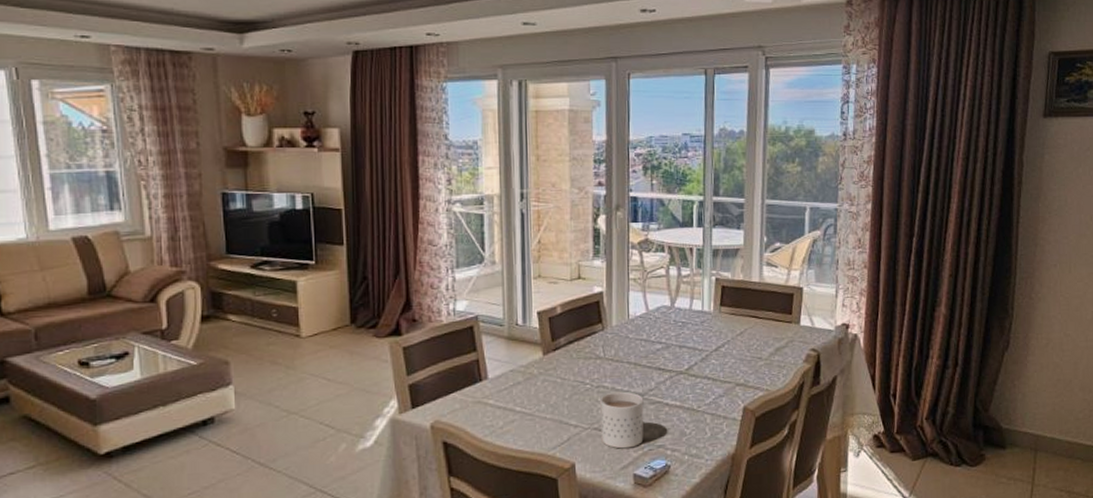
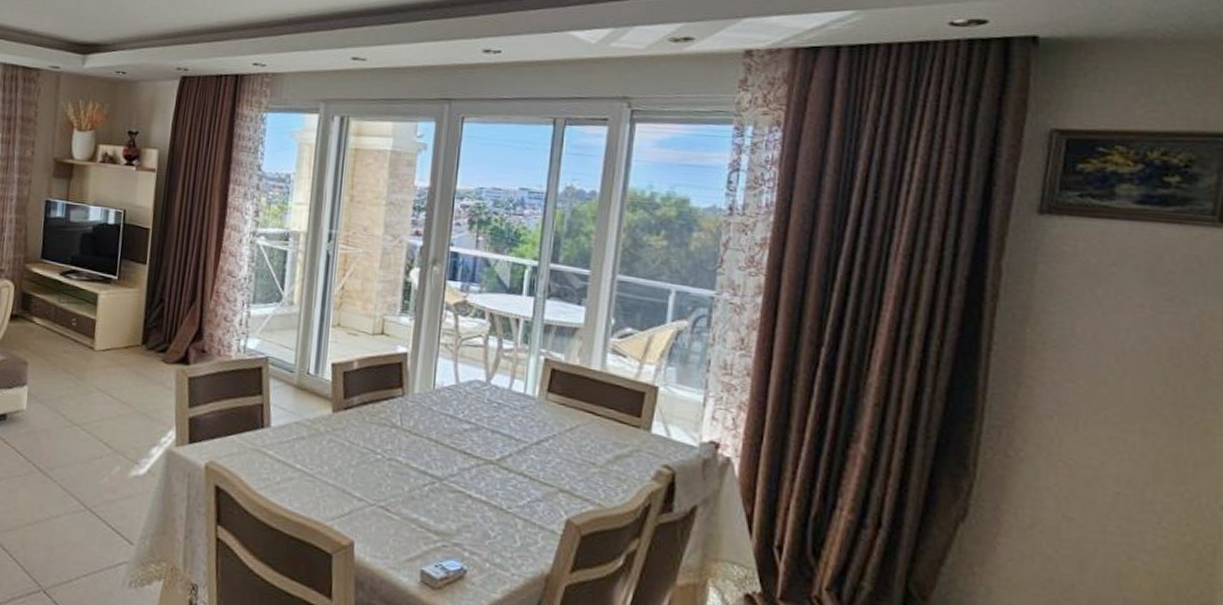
mug: present [600,391,644,449] -> none [387,468,442,539]

